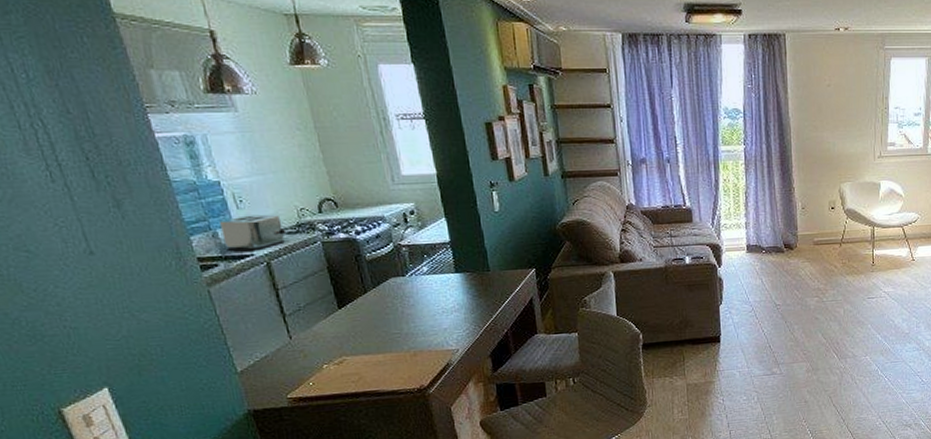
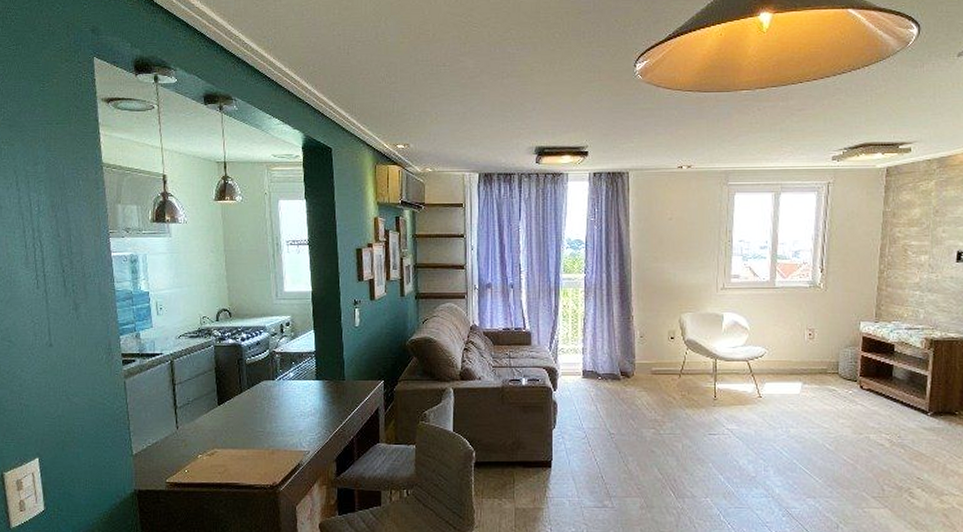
toaster: present [218,214,287,252] -> none [142,320,190,351]

